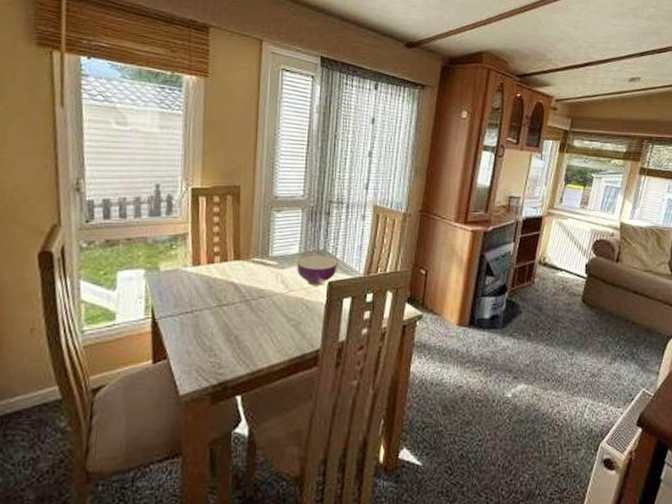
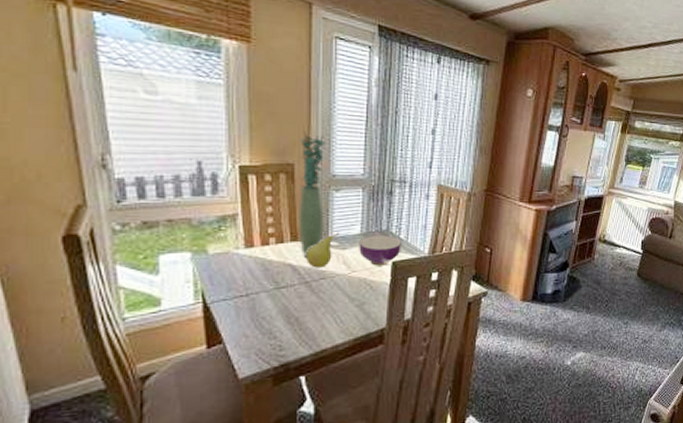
vase: none [241,155,270,276] -> present [298,131,326,258]
fruit: none [247,251,280,287] -> present [306,232,340,268]

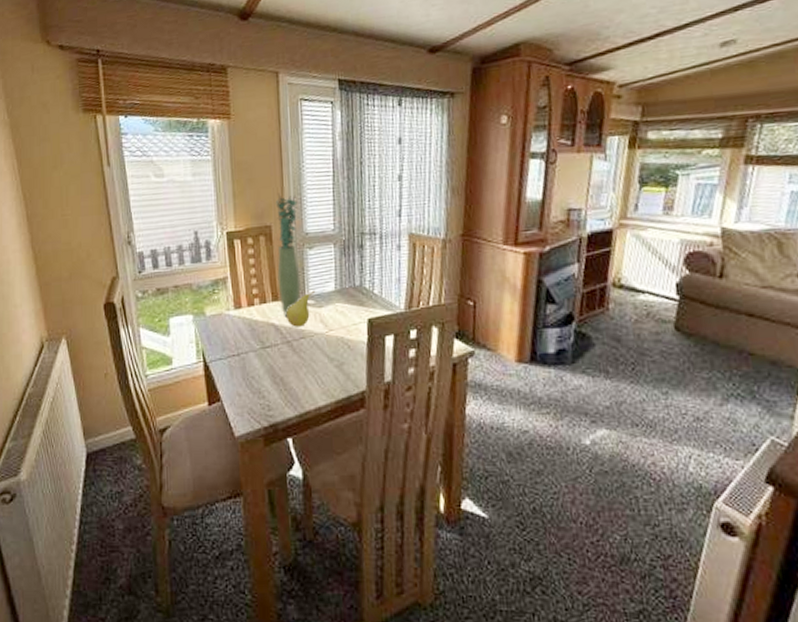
bowl: present [359,235,401,266] -> none [334,291,376,324]

